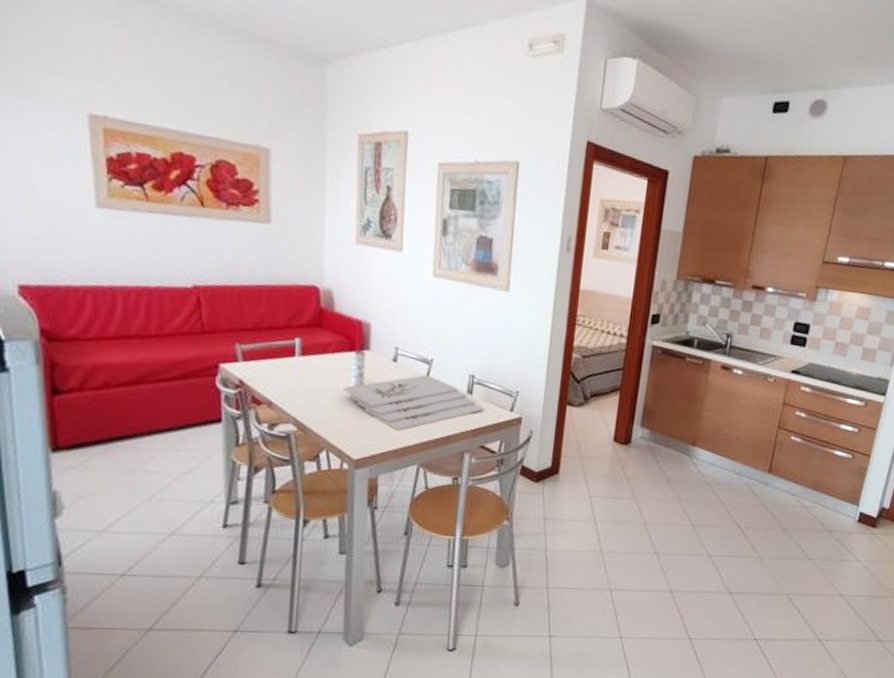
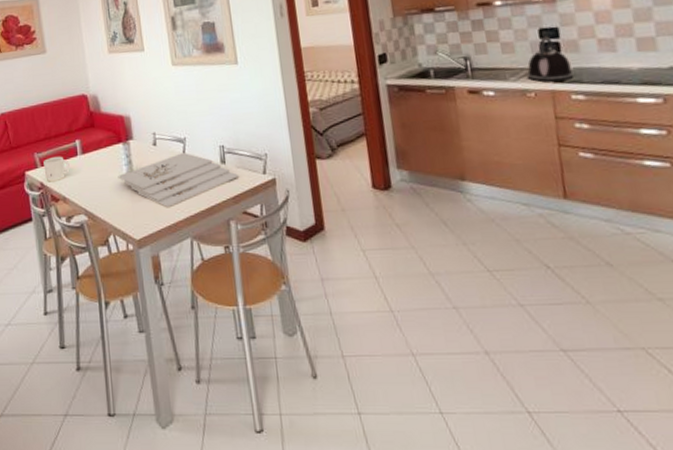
mug: none [246,352,283,382] -> present [43,156,70,182]
kettle: none [773,330,810,374] -> present [527,36,574,83]

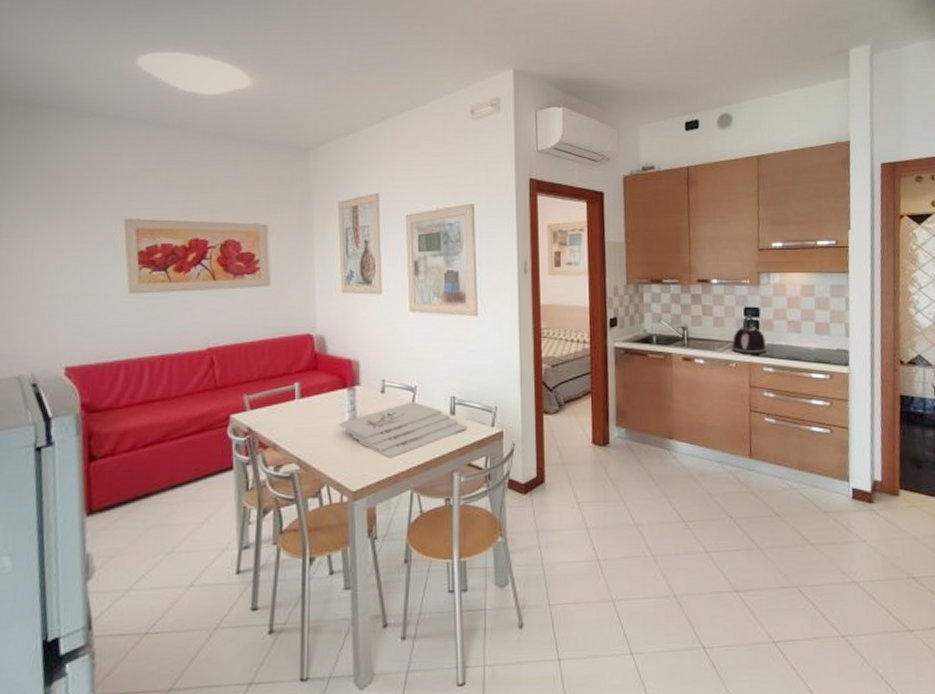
mug: present [43,156,70,182] -> none [253,399,285,427]

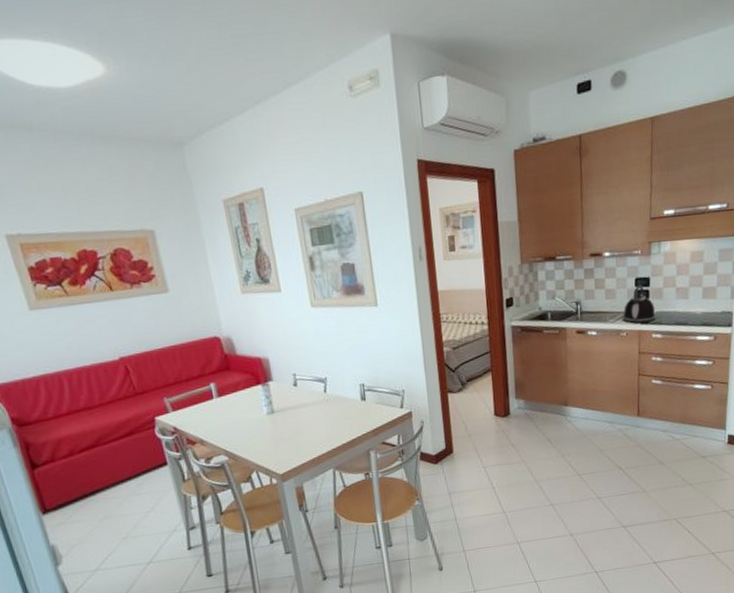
placemat: present [338,402,468,459] -> none [258,392,379,444]

